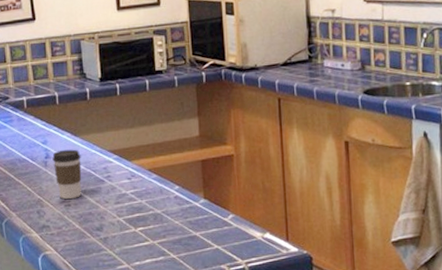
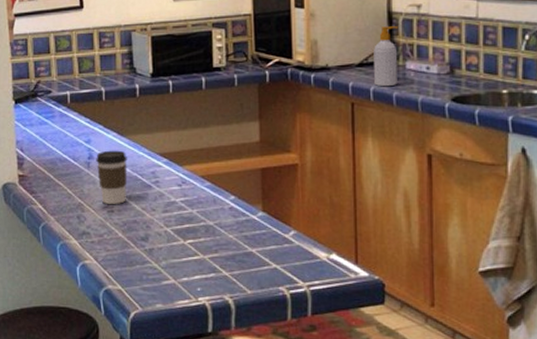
soap bottle: none [296,29,317,83] -> present [374,26,399,87]

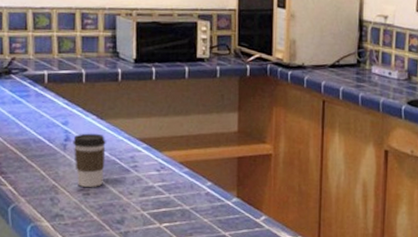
soap bottle: present [374,26,399,87] -> none [344,33,368,88]

